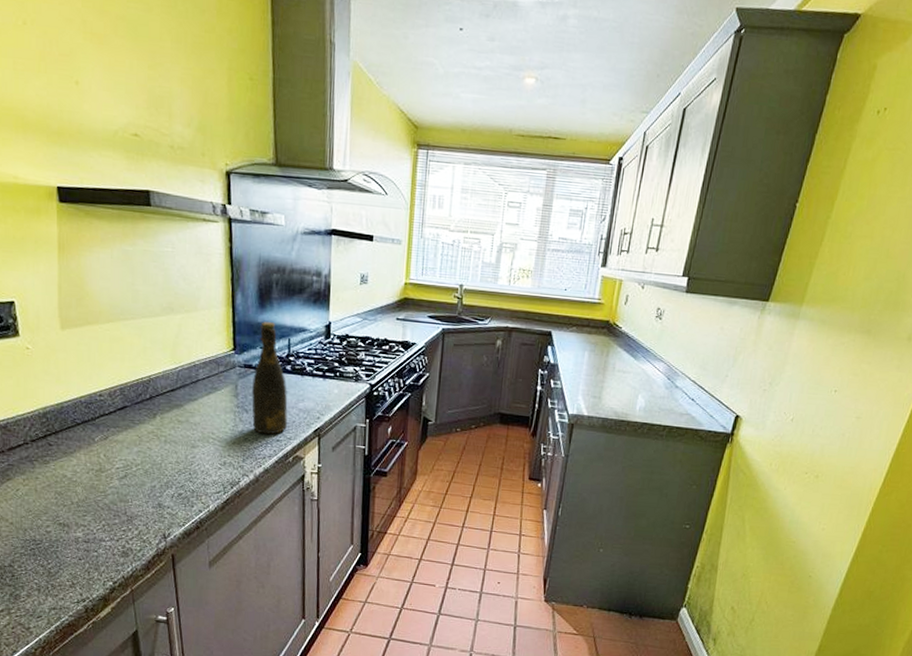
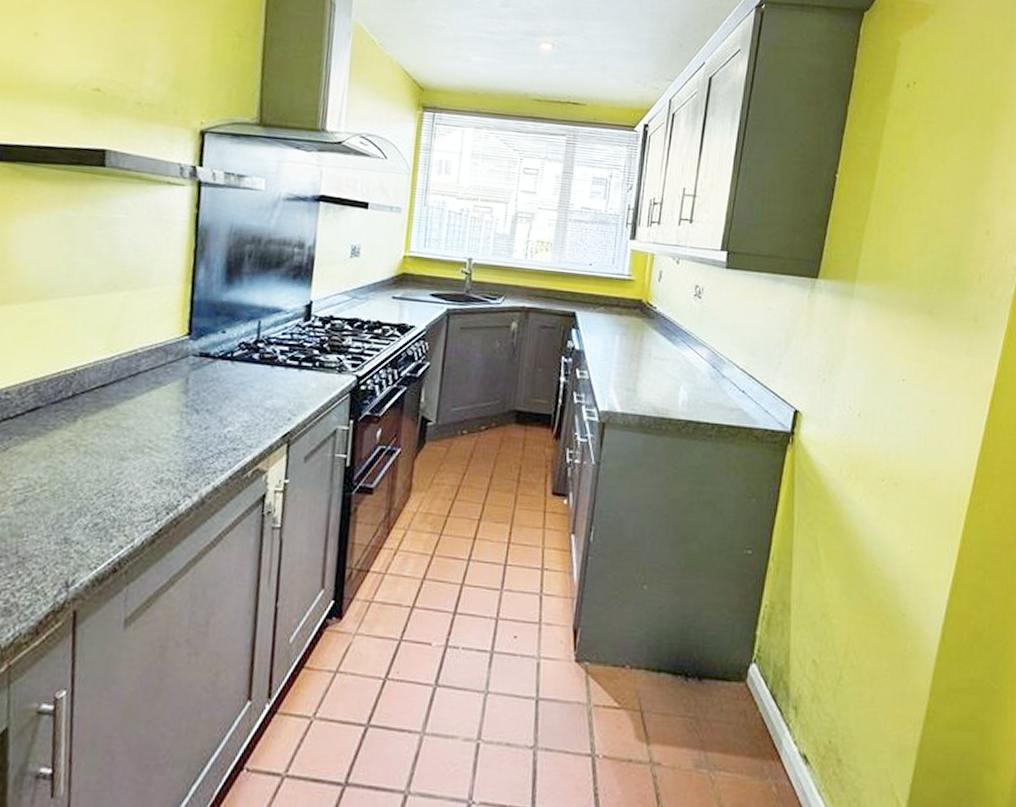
bottle: present [252,322,288,435] -> none [203,301,252,442]

